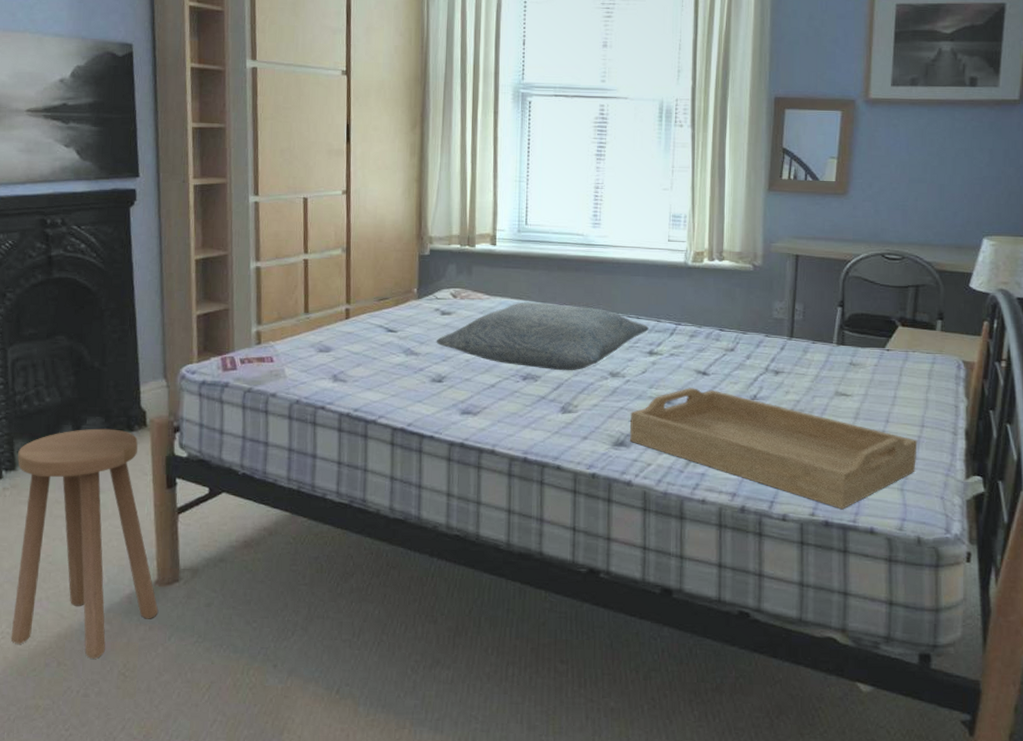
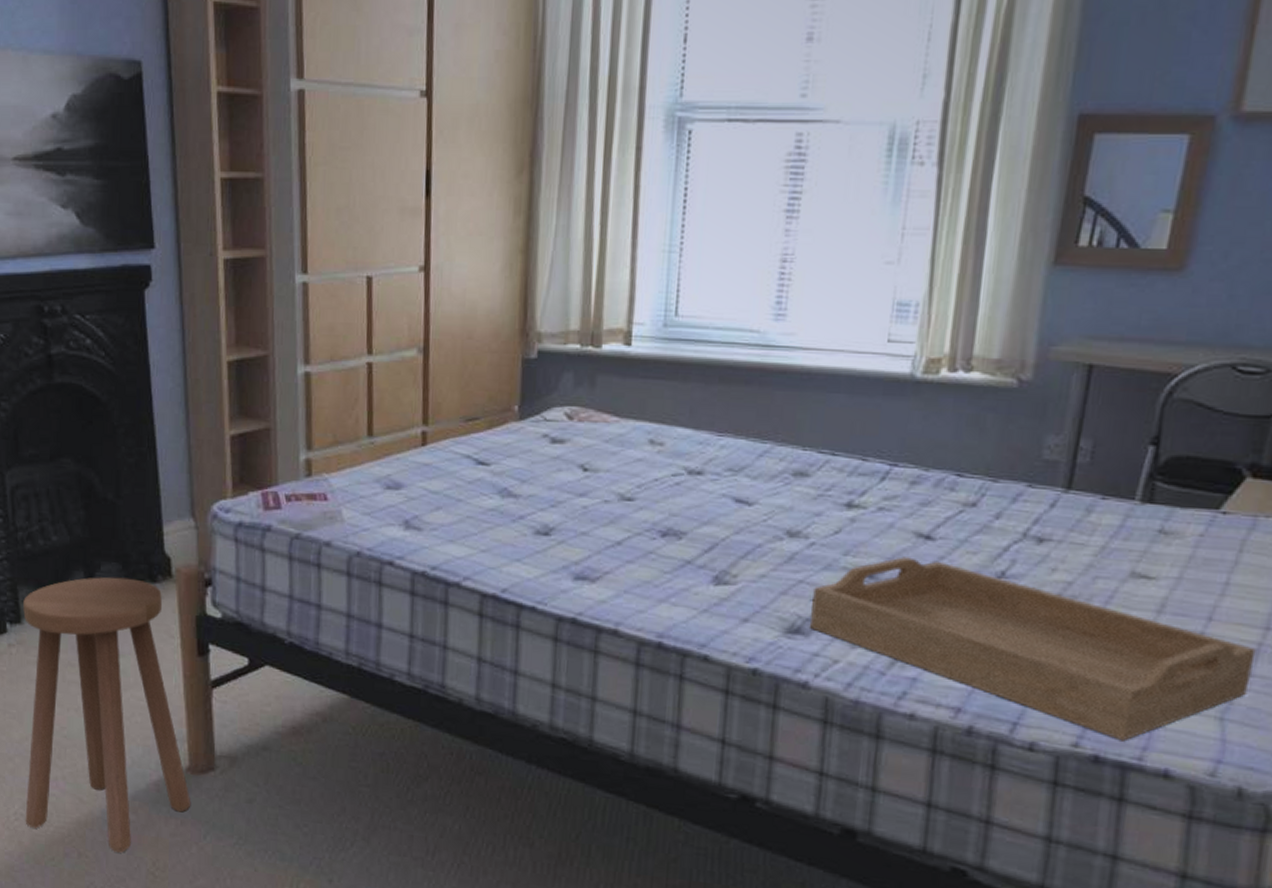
pillow: present [436,302,649,371] -> none [542,427,849,527]

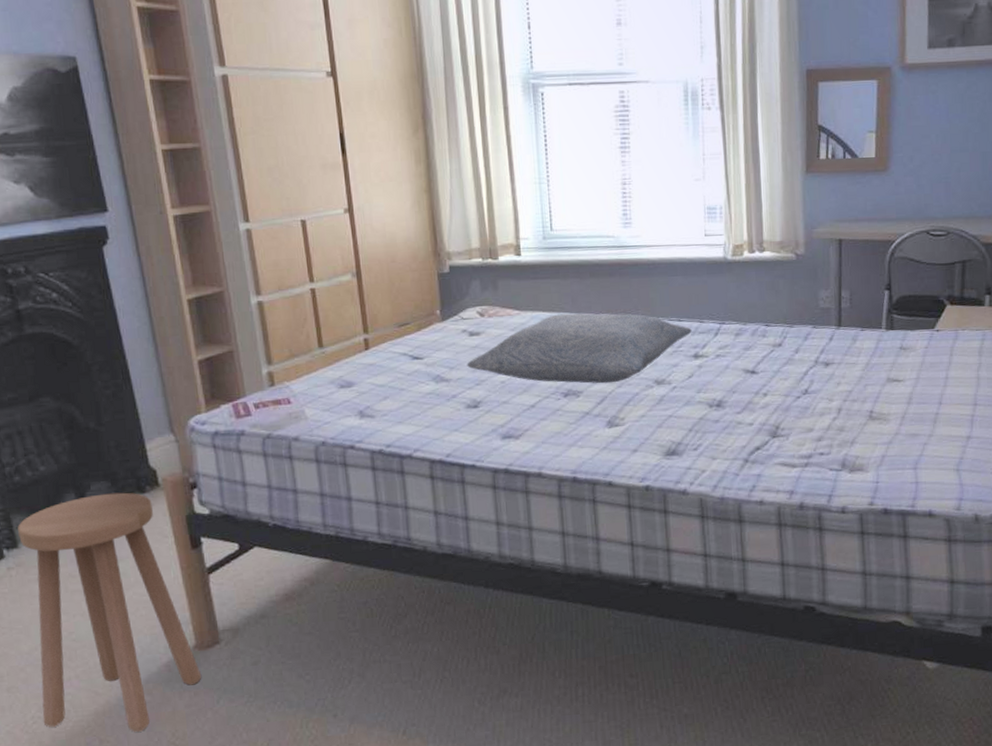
pillow: none [542,427,849,527] -> present [467,313,692,384]
serving tray: present [810,557,1256,741] -> none [680,388,971,496]

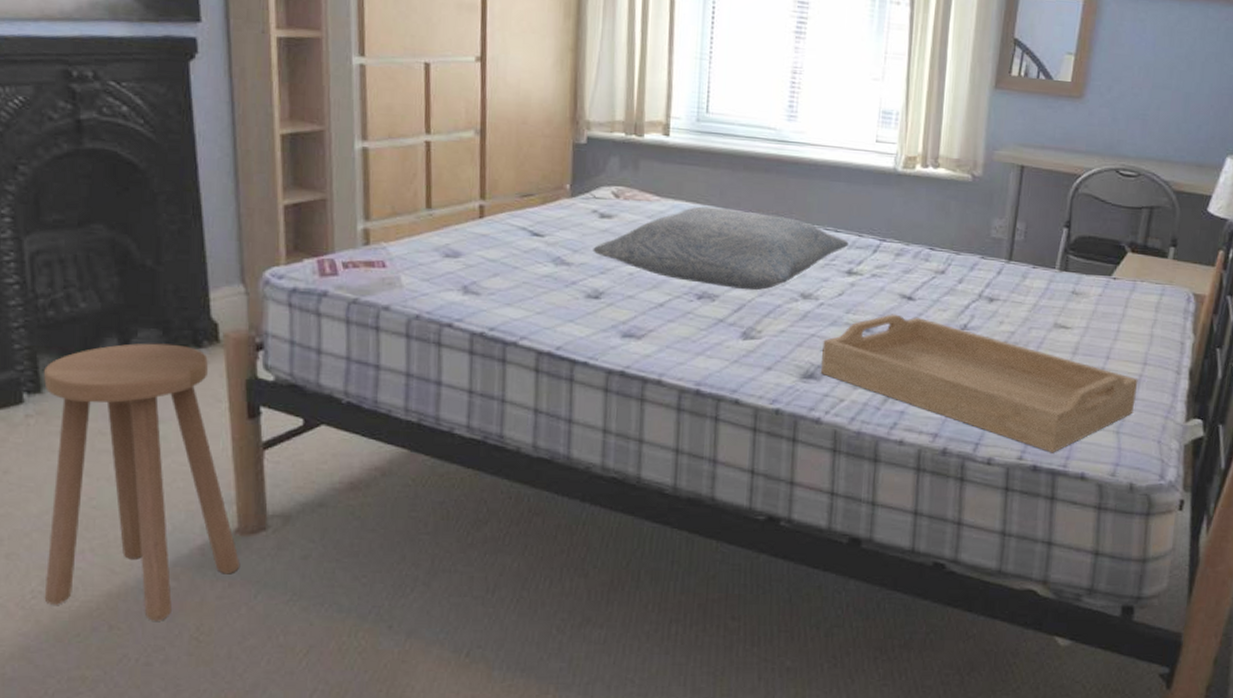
serving tray: none [680,388,971,496] -> present [821,314,1138,453]

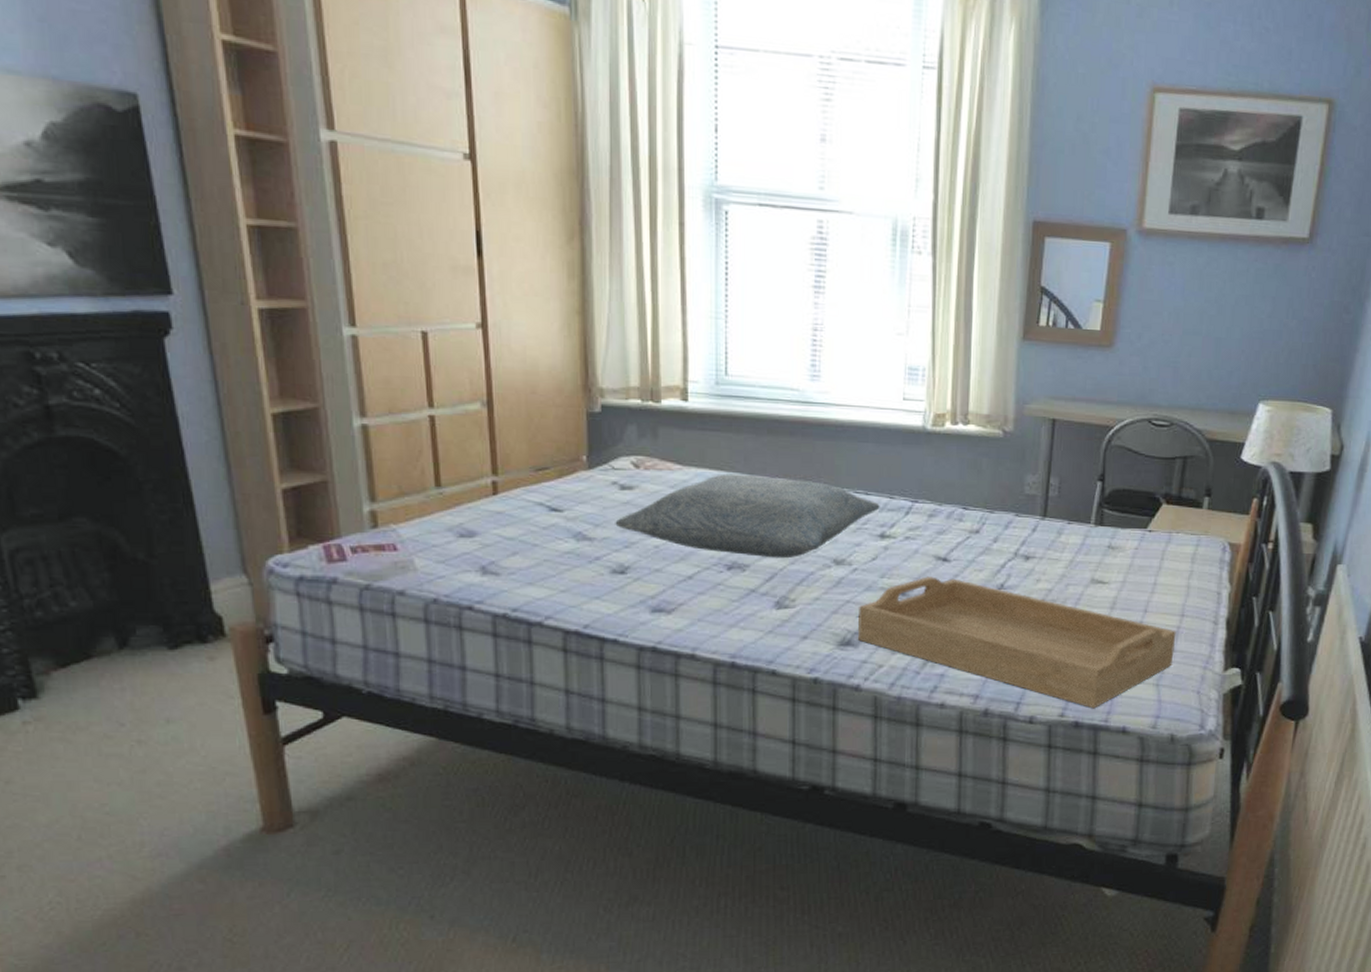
stool: present [44,343,241,621] -> none [38,640,270,925]

